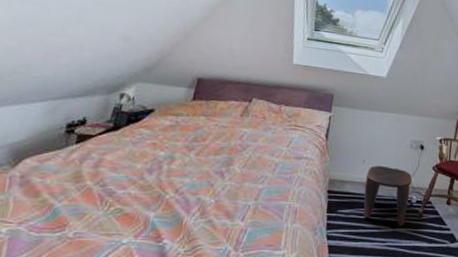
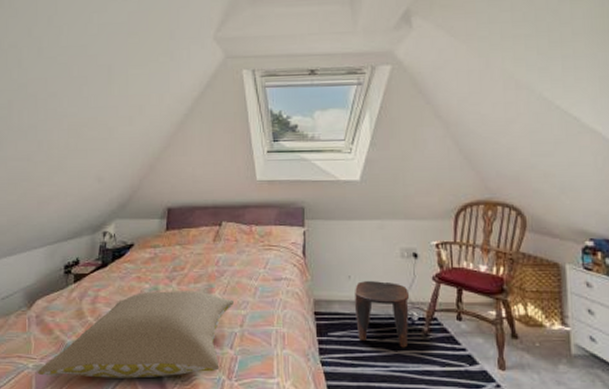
pillow: none [12,159,253,247] -> present [38,291,235,379]

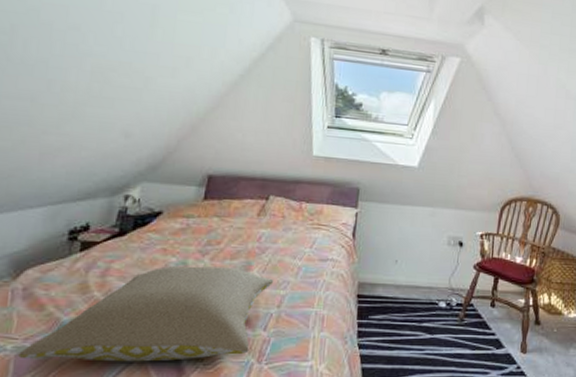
stool: present [354,281,409,348] -> none [397,266,450,332]

